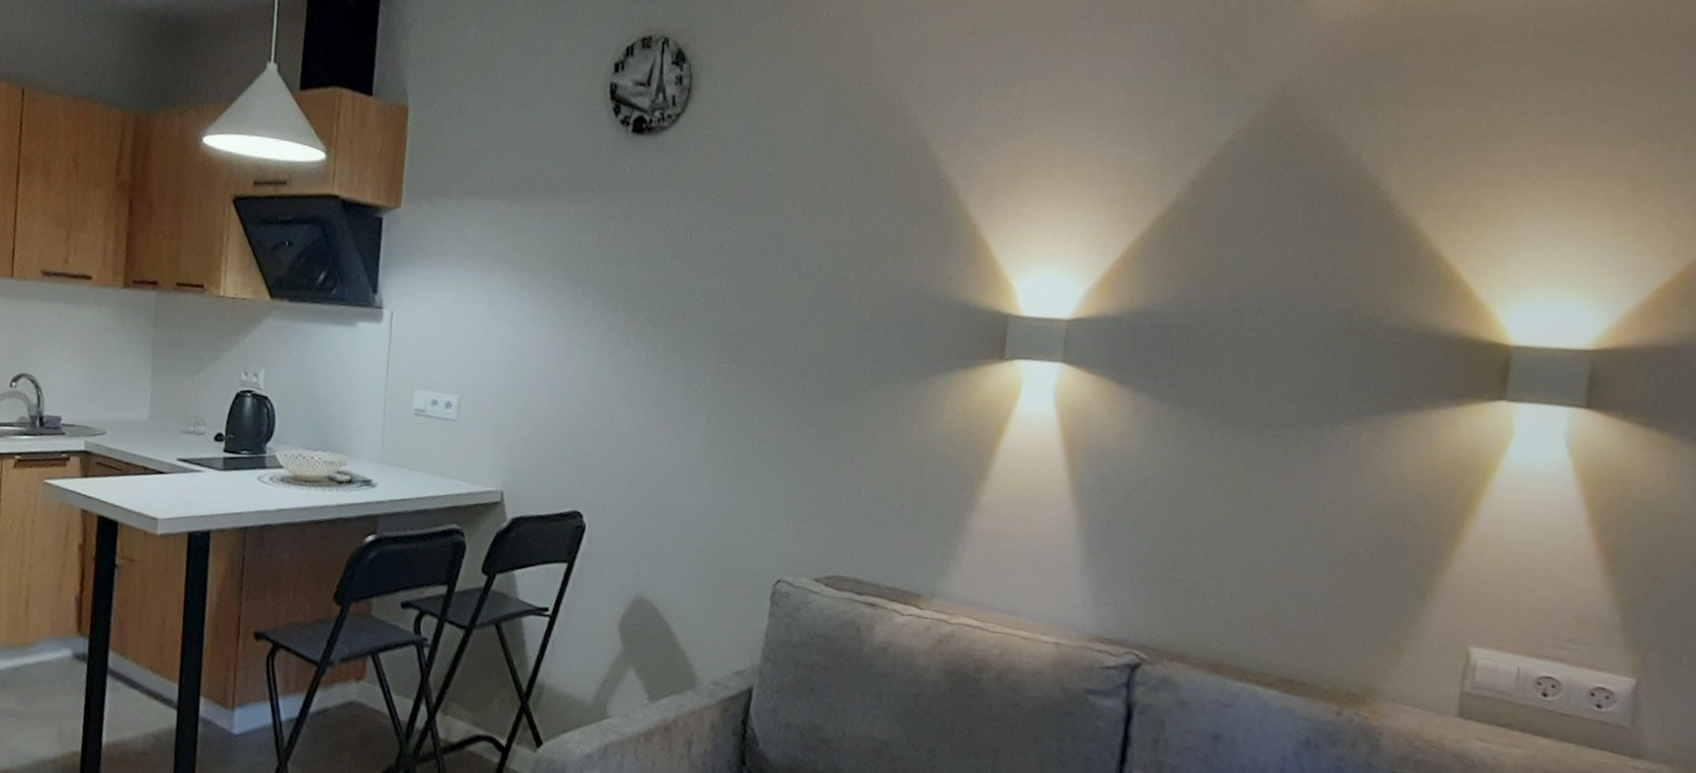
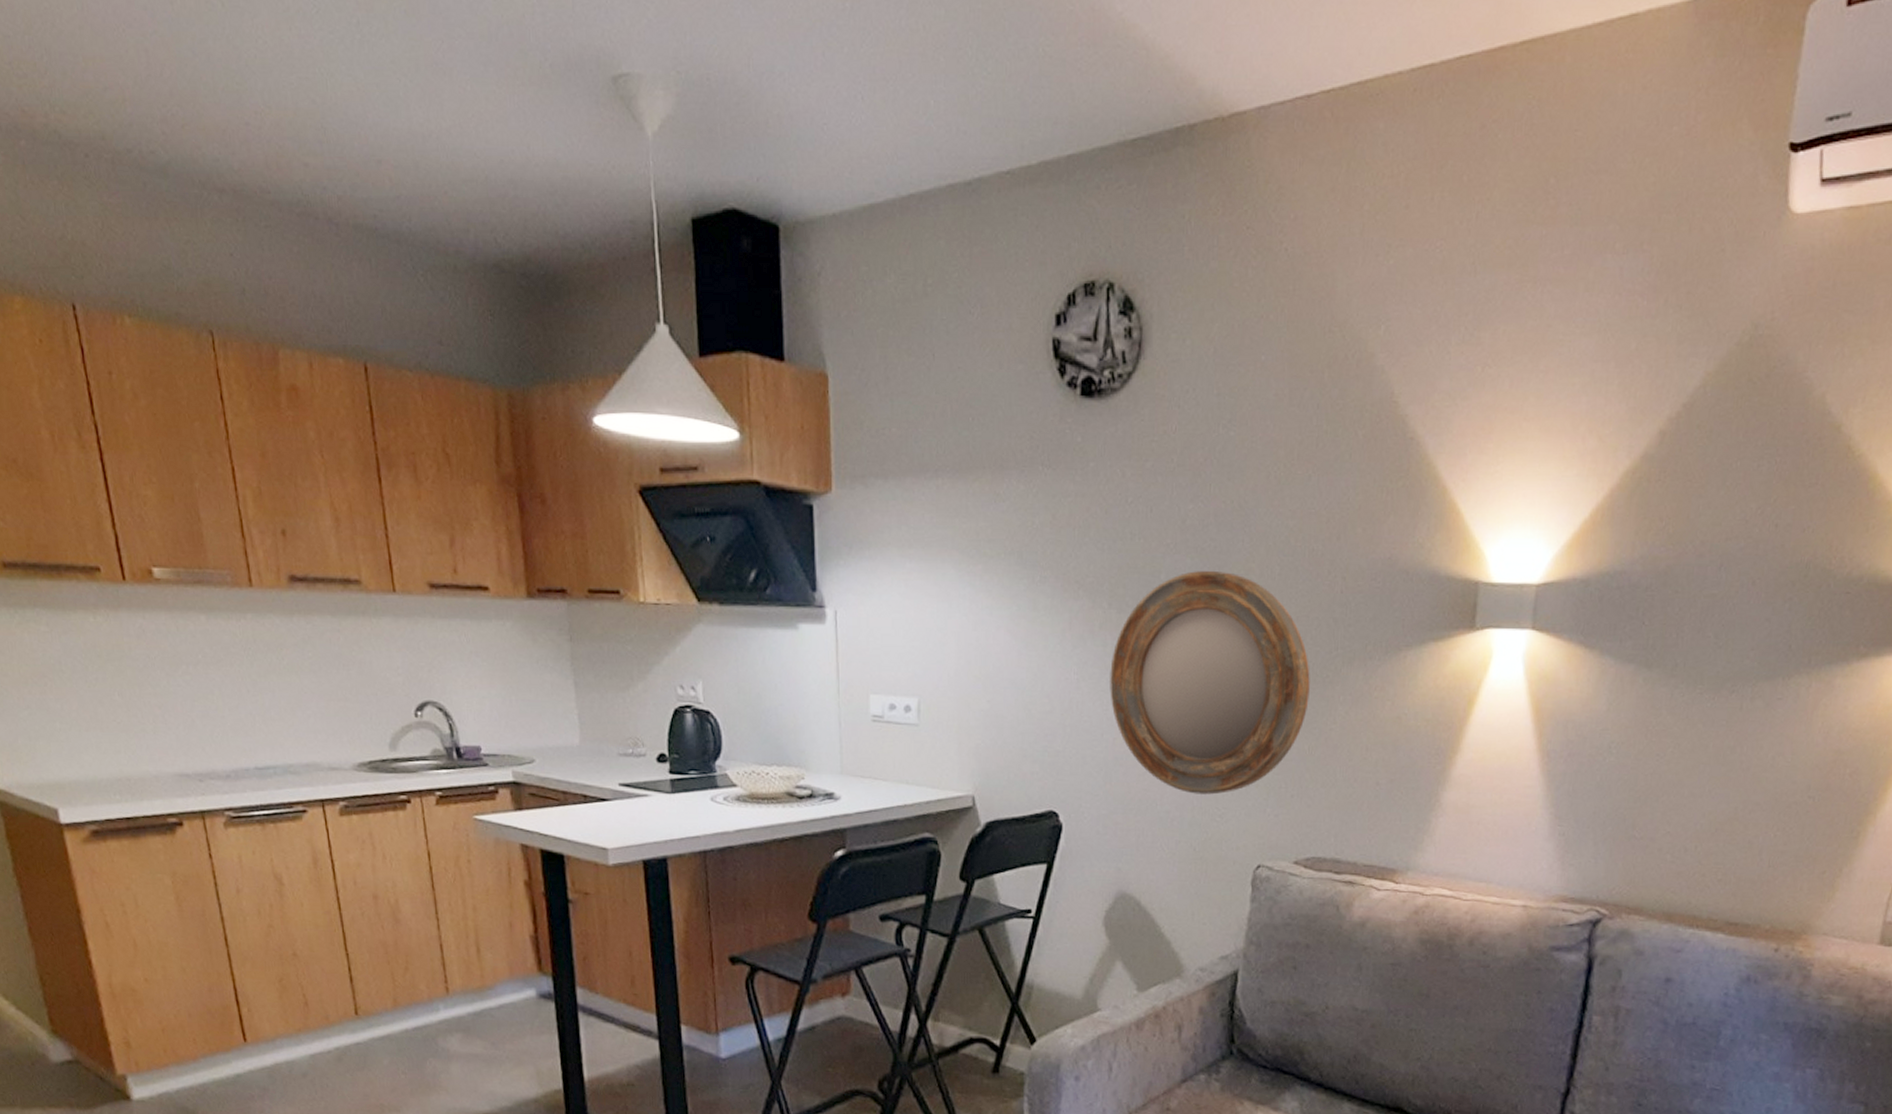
home mirror: none [640,291,838,506] -> present [1110,570,1310,795]

